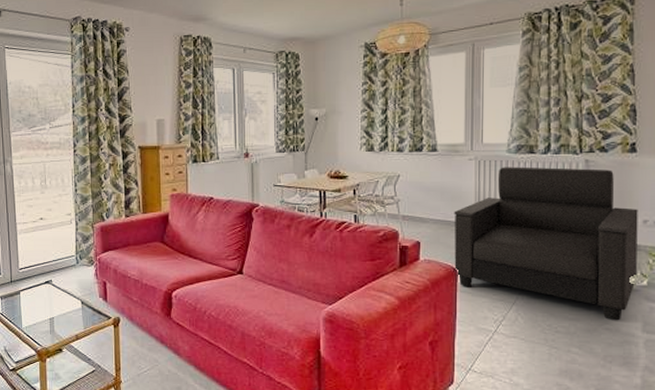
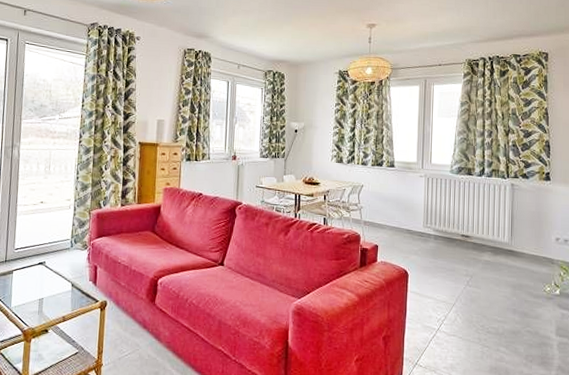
armchair: present [454,166,638,321] -> none [406,184,552,325]

